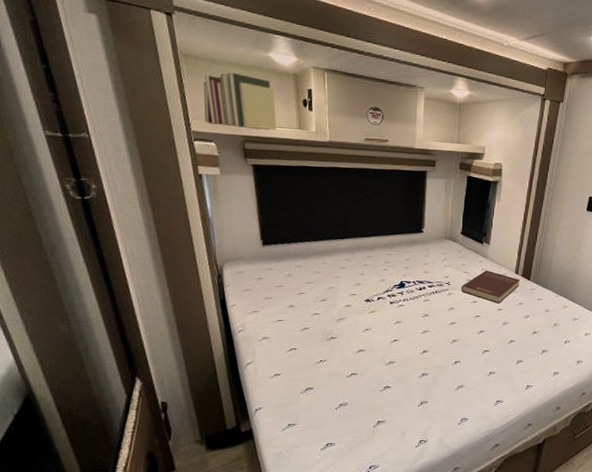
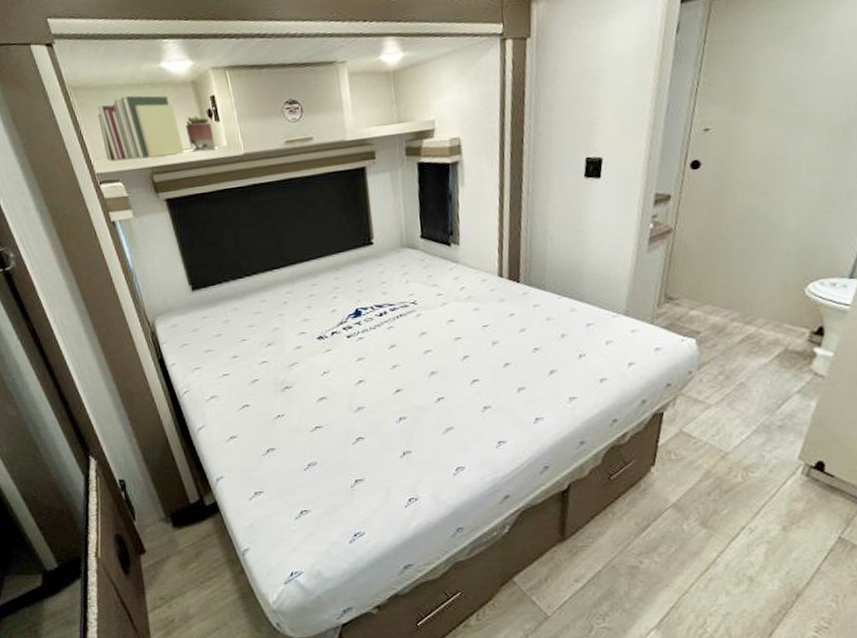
succulent planter: none [281,101,306,133] -> present [185,115,217,153]
book: present [461,270,520,304] -> none [431,278,507,319]

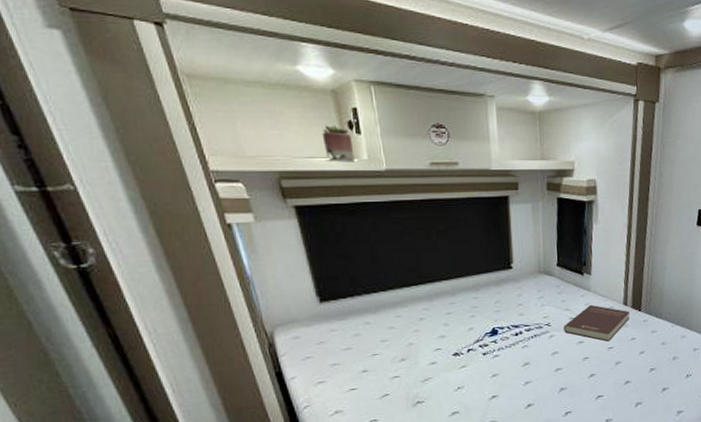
books: present [98,95,185,162] -> none [217,93,320,163]
book: none [431,278,507,319] -> present [564,304,630,341]

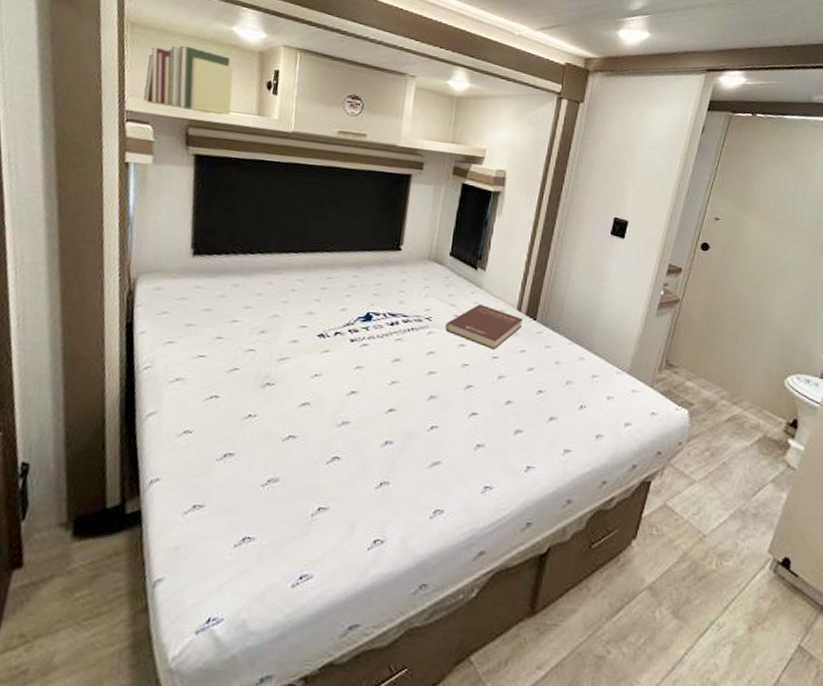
books: none [217,93,320,163] -> present [143,46,234,116]
succulent planter: present [322,125,356,162] -> none [237,82,268,121]

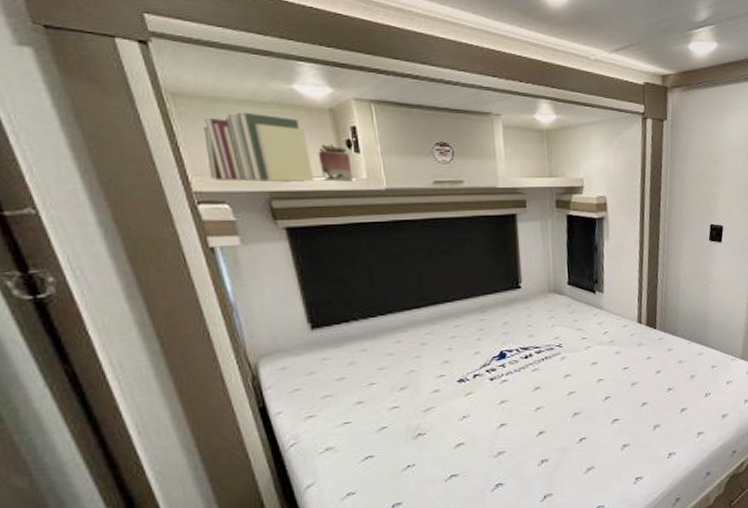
succulent planter: none [237,82,268,121] -> present [318,144,354,182]
book: present [445,303,524,349] -> none [576,323,645,362]

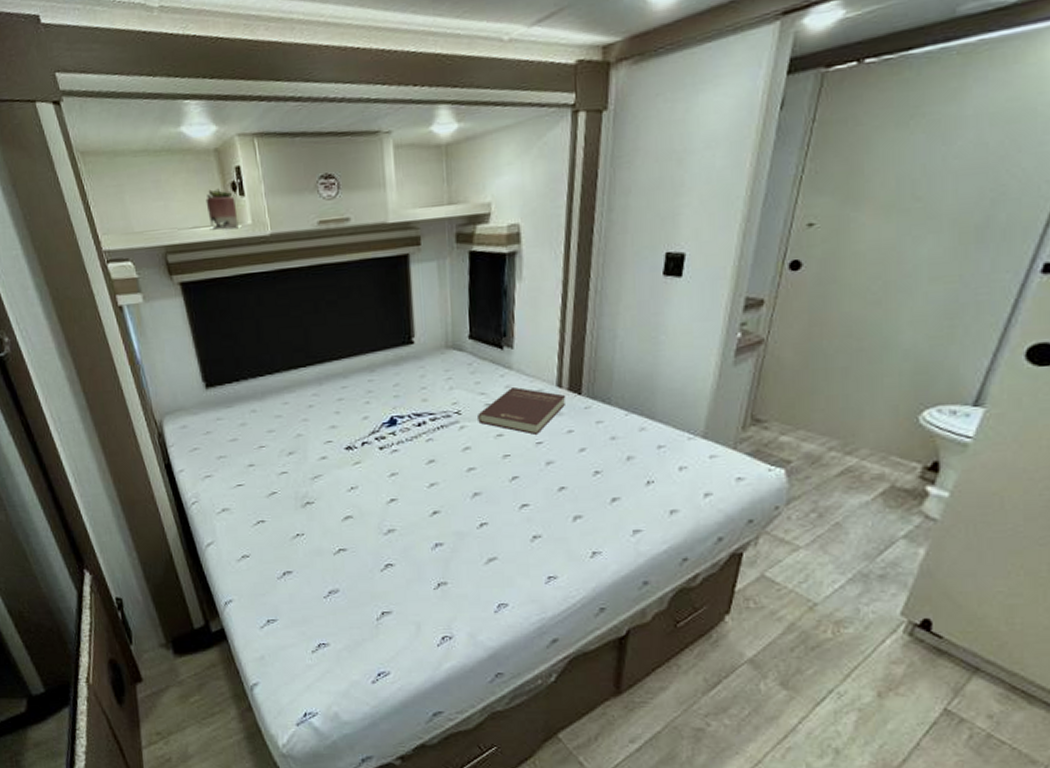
books: present [203,112,315,182] -> none [108,163,204,238]
book: none [576,323,645,362] -> present [478,386,566,435]

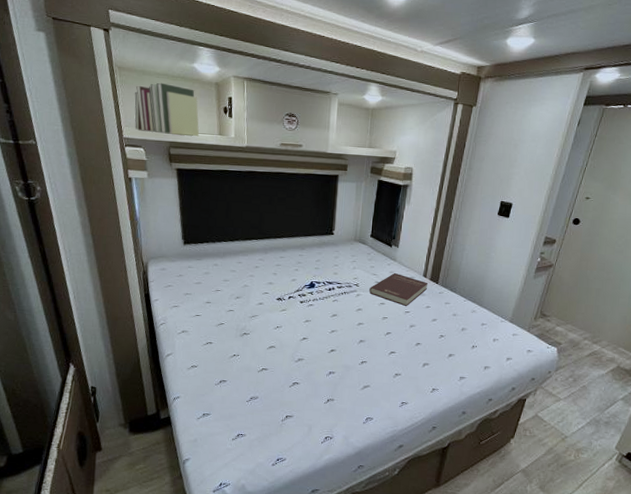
books: none [108,163,204,238] -> present [134,82,200,137]
succulent planter: present [205,188,240,231] -> none [204,109,226,139]

